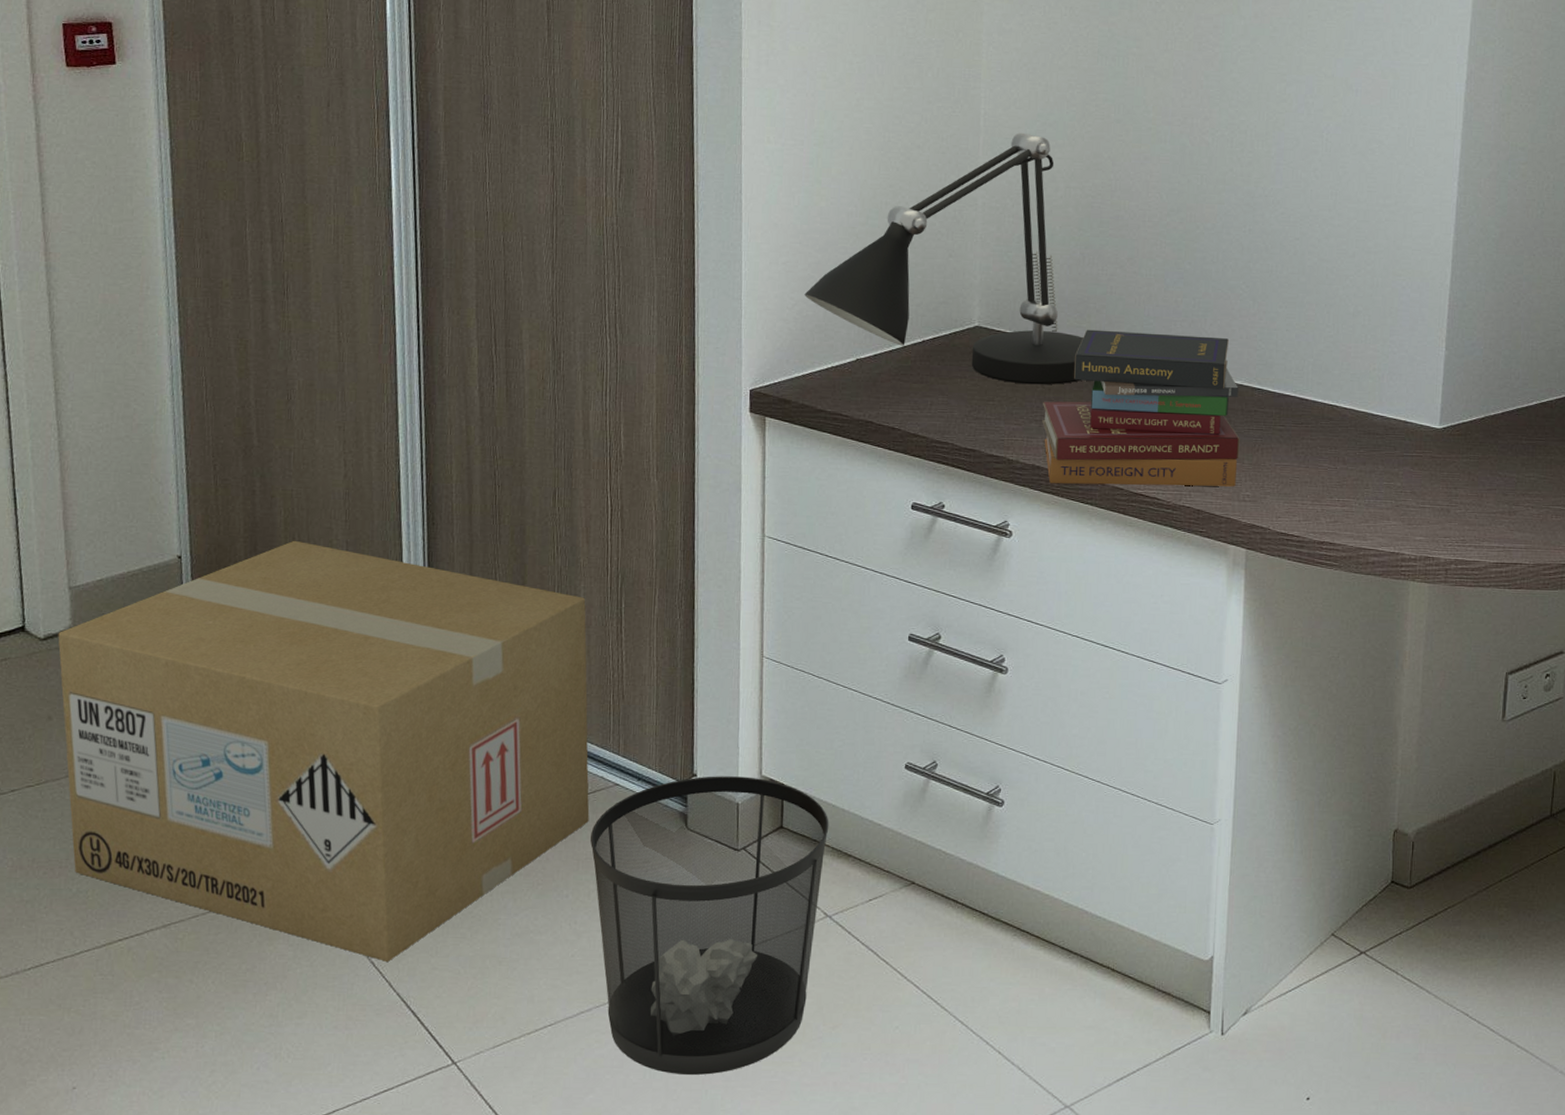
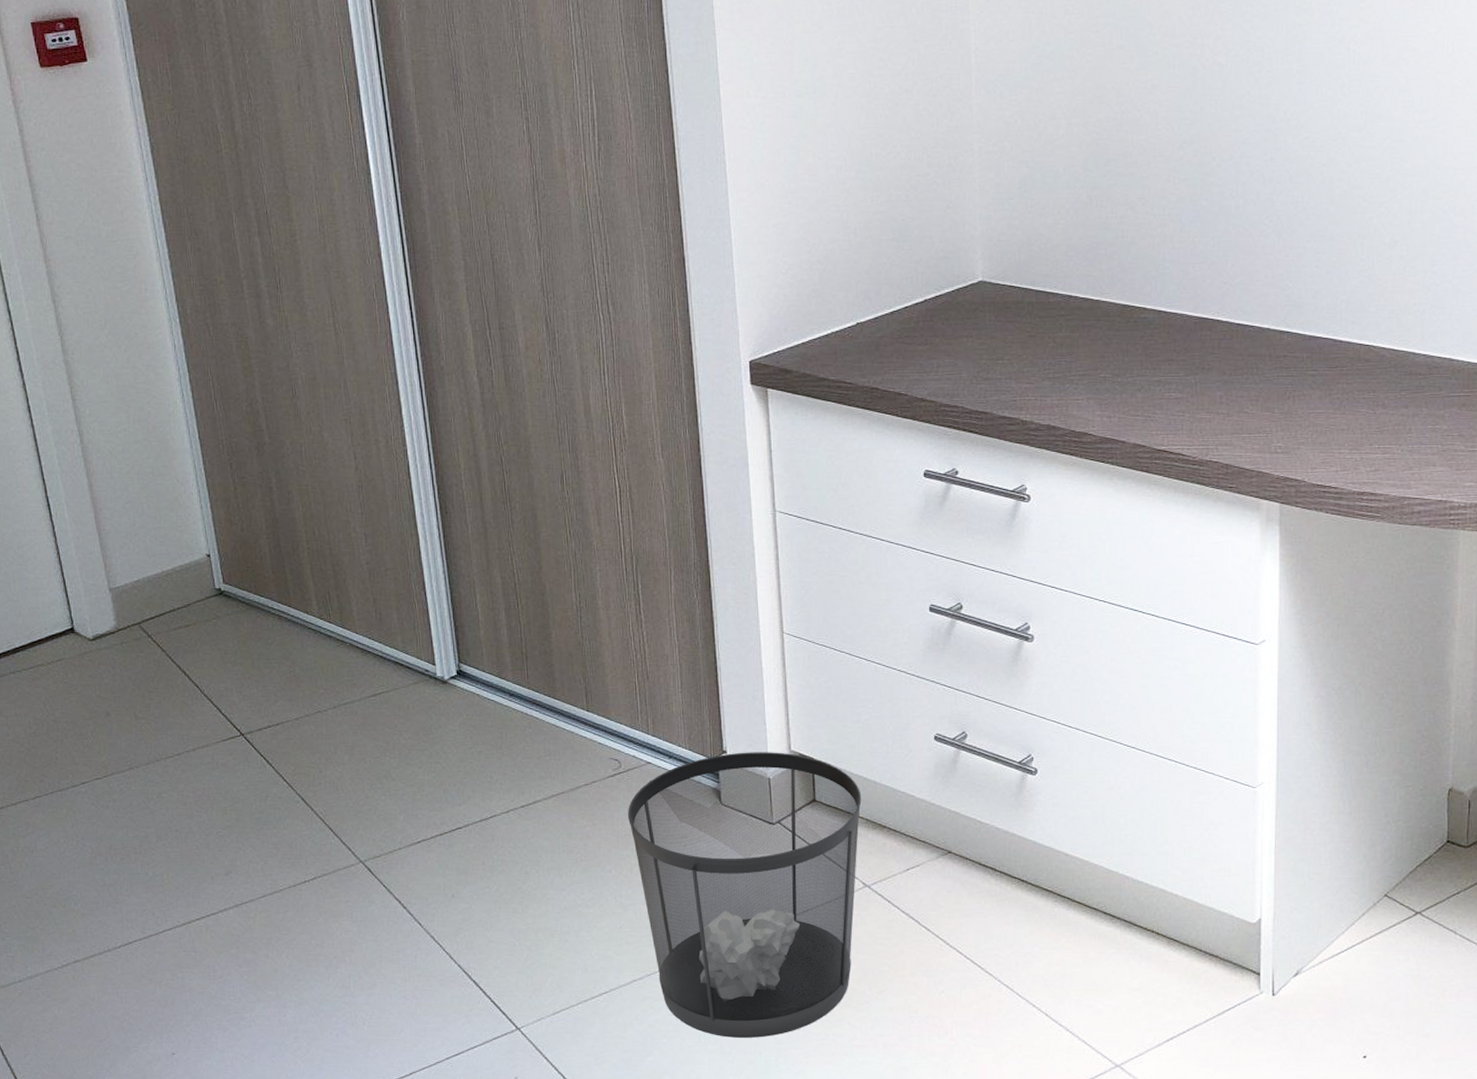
cardboard box: present [58,540,589,962] -> none [105,534,625,935]
desk lamp: present [804,132,1084,385] -> none [798,67,1096,340]
books: present [1042,329,1240,487] -> none [1054,277,1269,444]

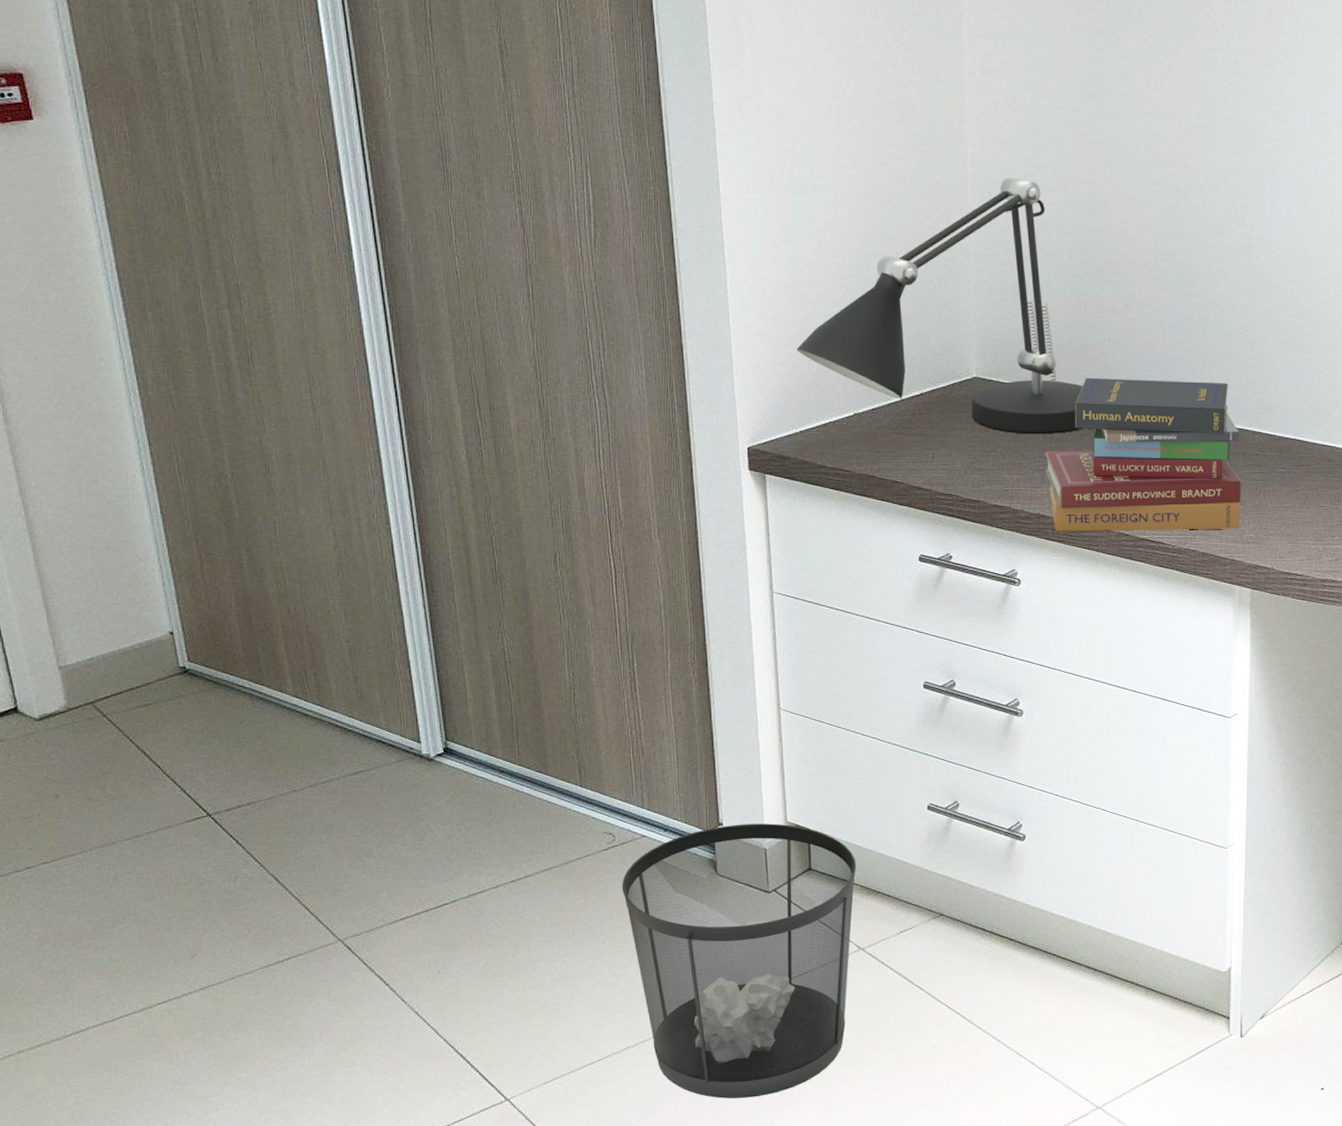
desk lamp: none [798,67,1096,340] -> present [796,177,1084,435]
books: none [1054,277,1269,444] -> present [1044,377,1242,532]

